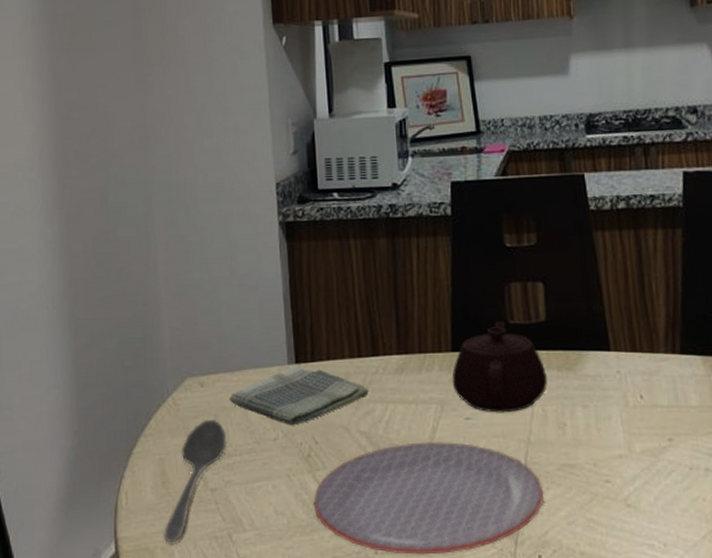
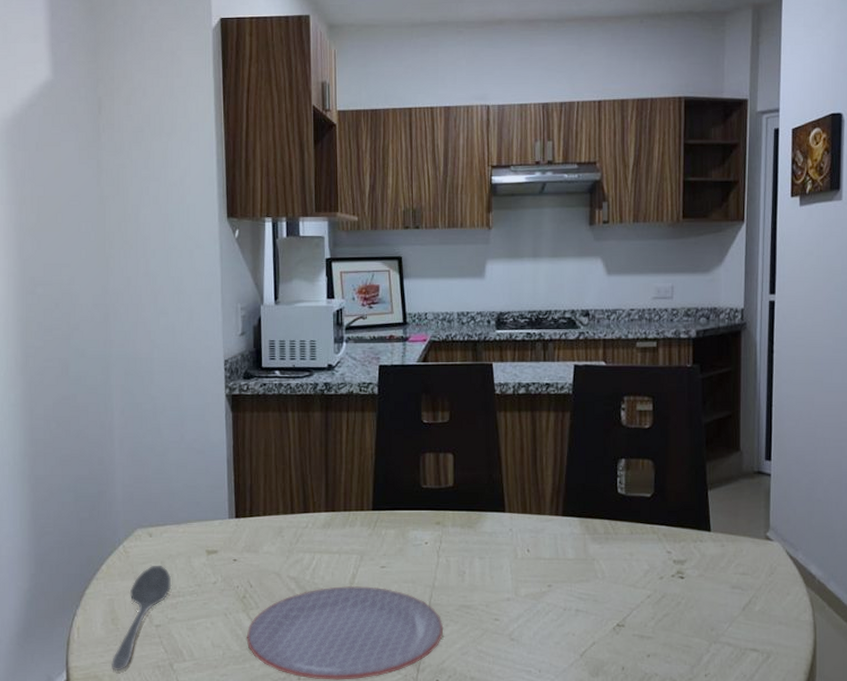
dish towel: present [229,365,369,426] -> none [175,520,299,571]
teapot: present [452,321,547,413] -> none [371,486,451,563]

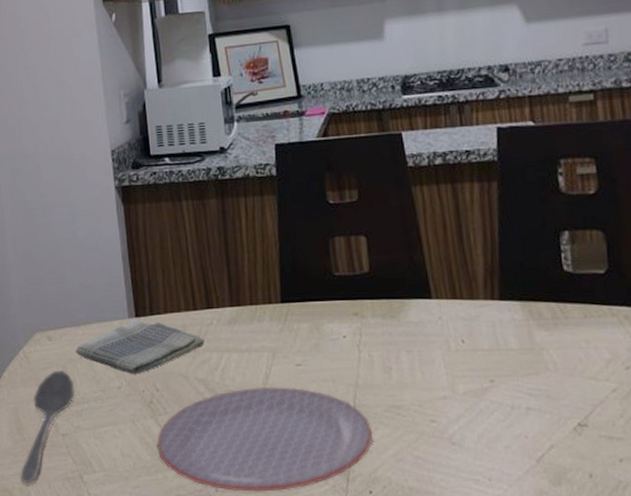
dish towel: none [175,520,299,571] -> present [75,319,204,375]

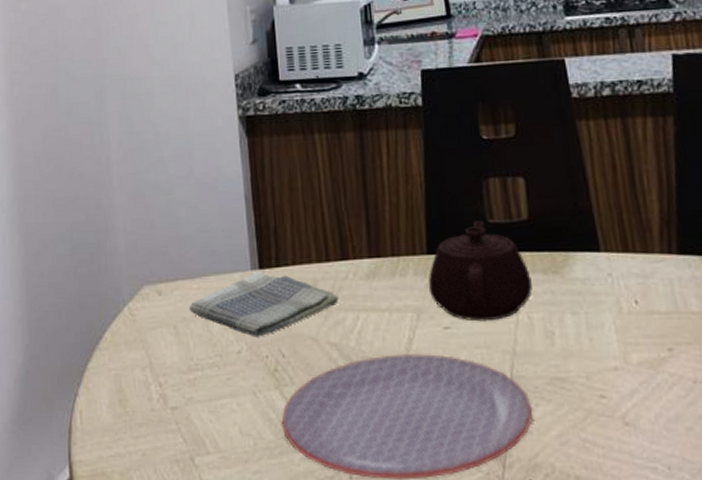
stirrer: present [19,370,75,483] -> none [120,330,188,466]
teapot: none [282,273,373,359] -> present [428,220,532,322]

